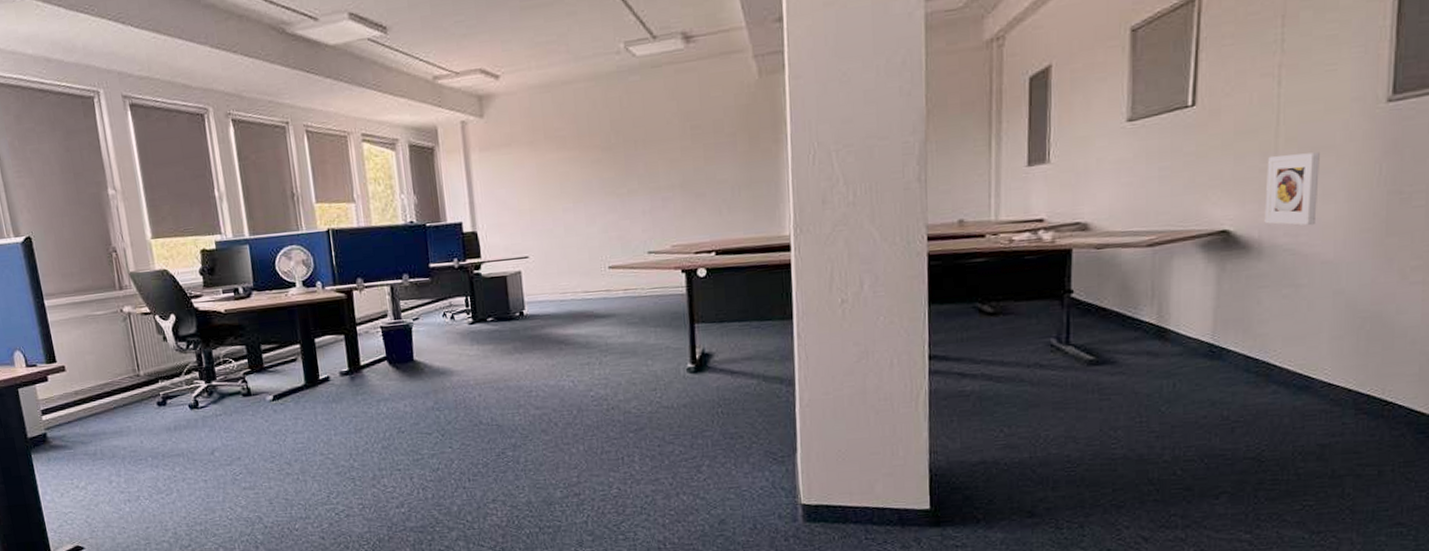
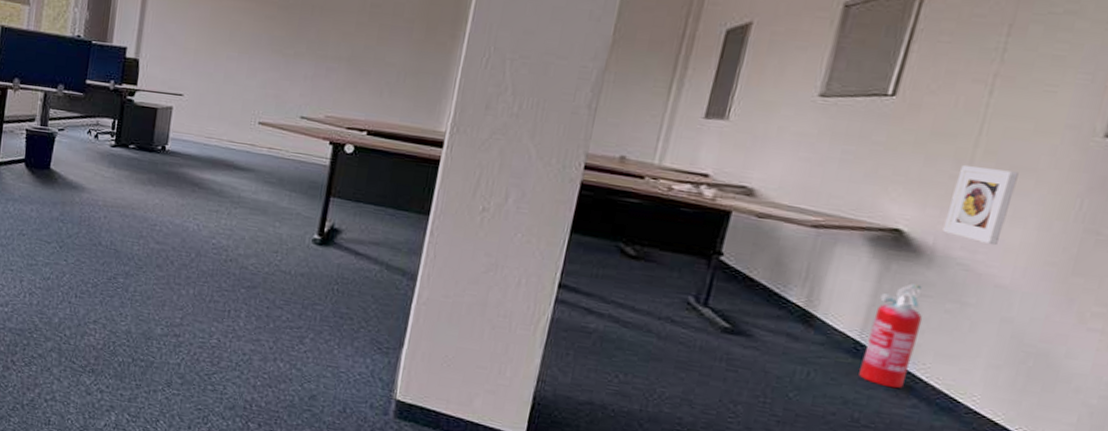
fire extinguisher: none [1219,278,1265,381] -> present [859,283,923,389]

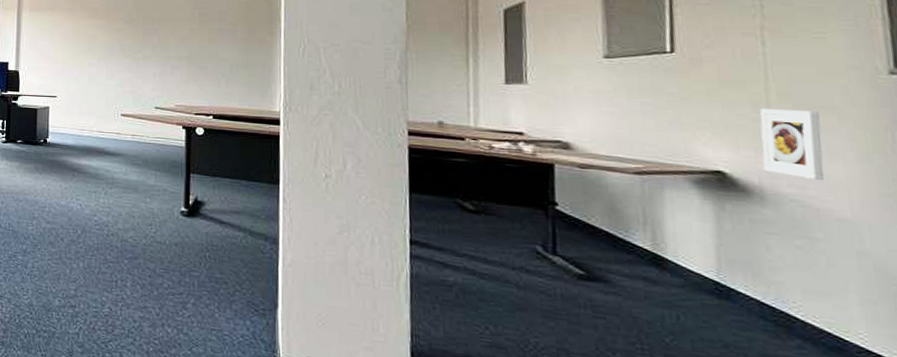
fire extinguisher: present [859,283,923,389] -> none [725,222,781,329]

